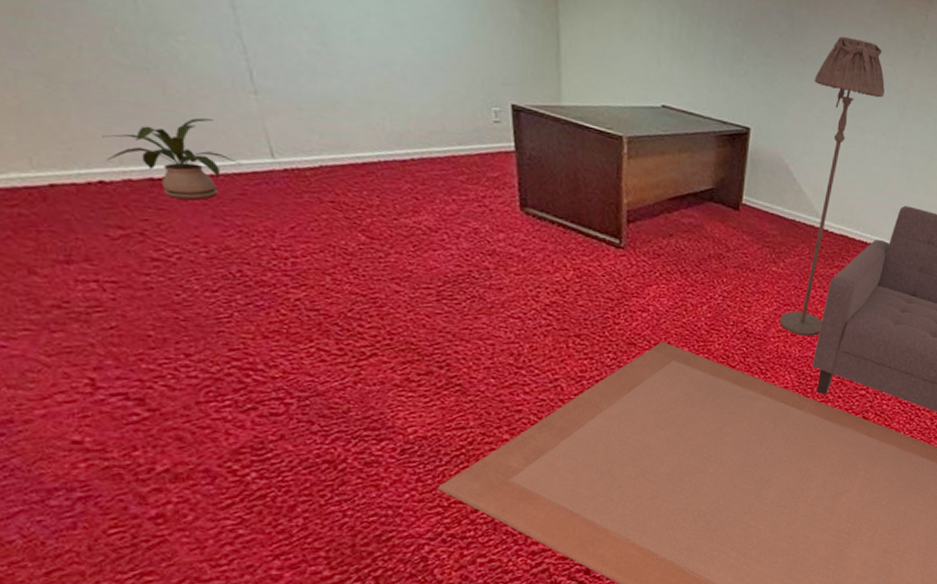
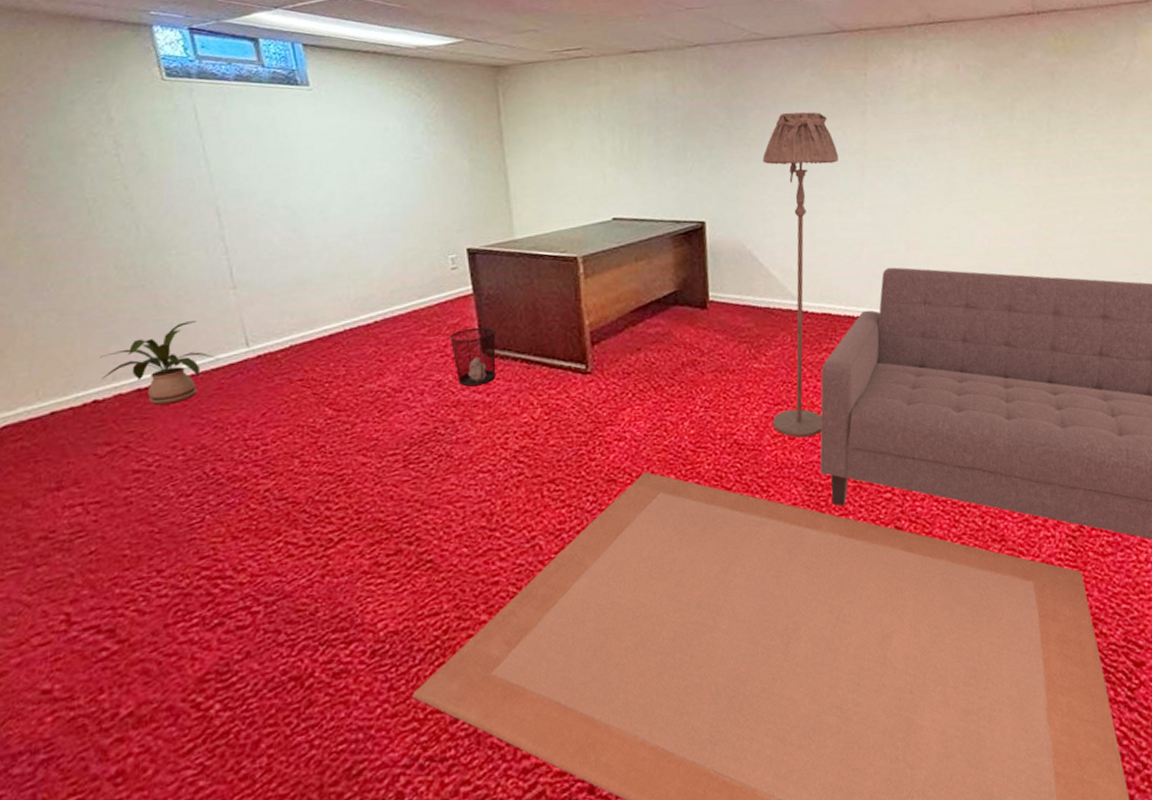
waste bin: none [488,184,535,241] -> present [449,327,497,387]

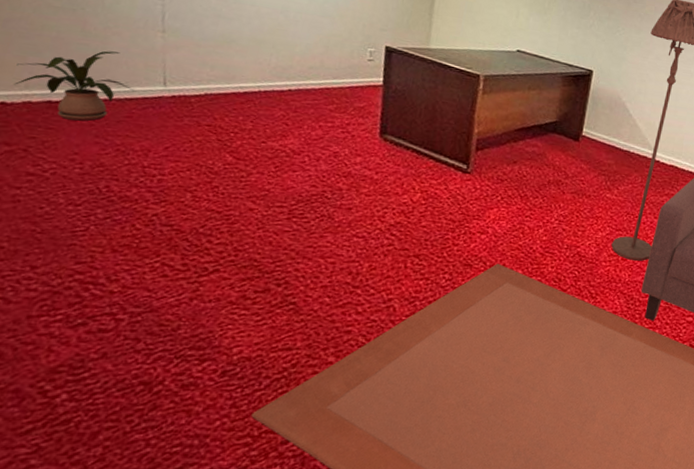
waste bin: present [449,327,497,387] -> none [352,113,395,164]

